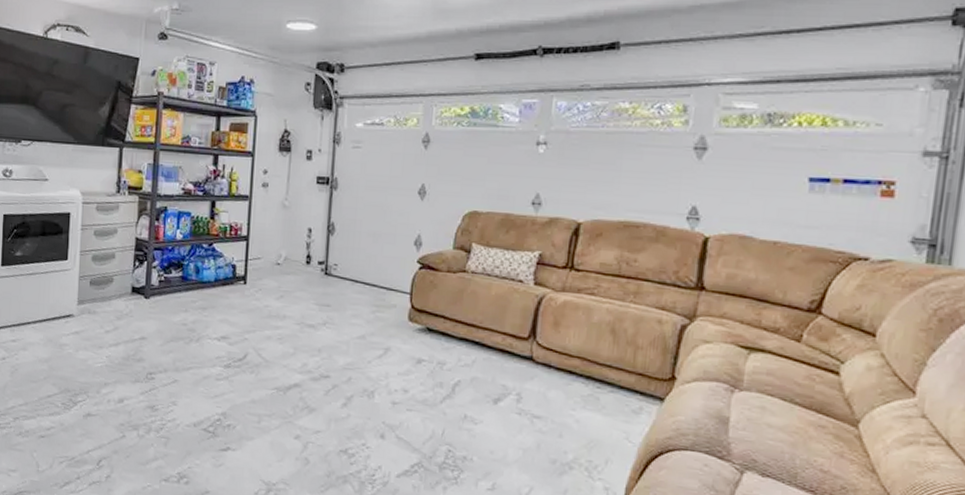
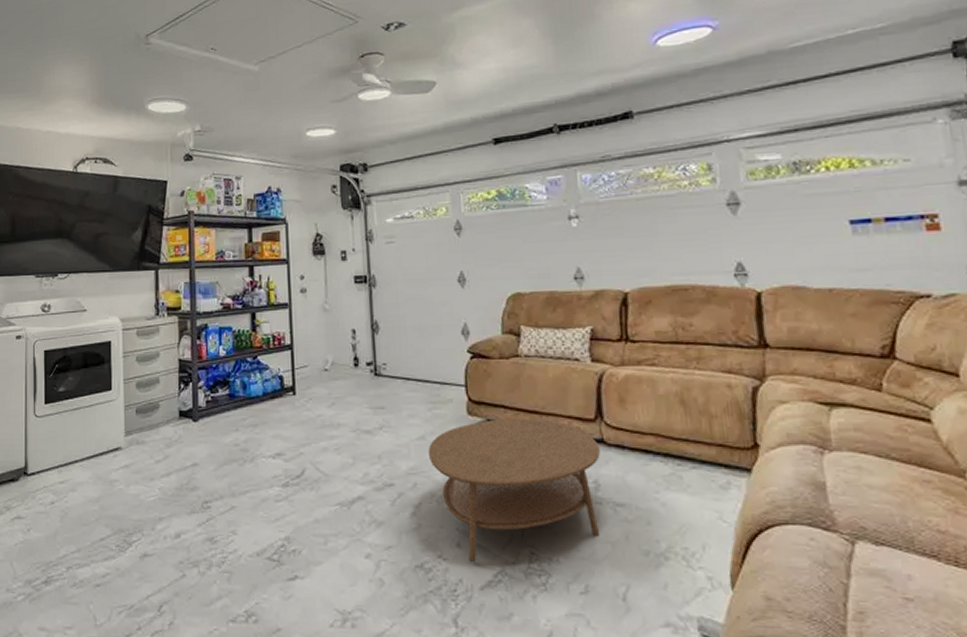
coffee table: none [365,328,528,453] -> present [428,418,600,562]

